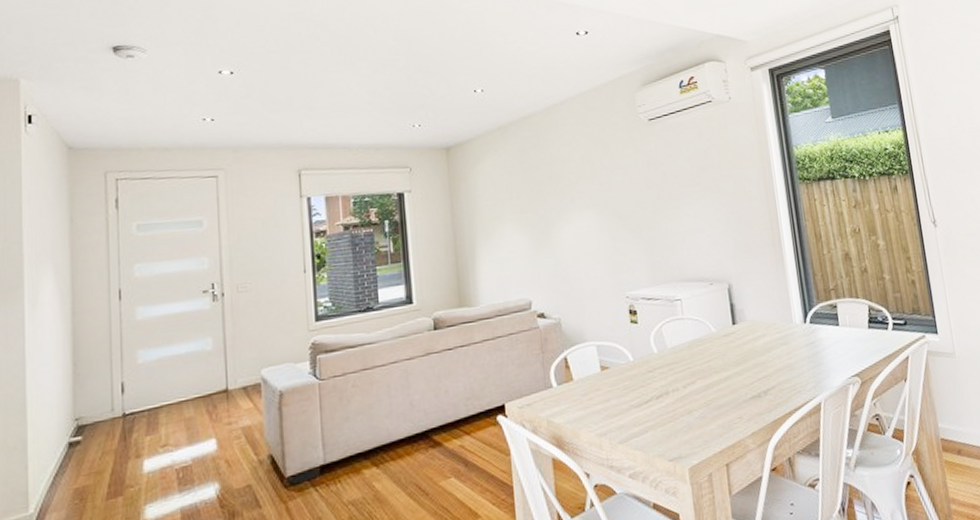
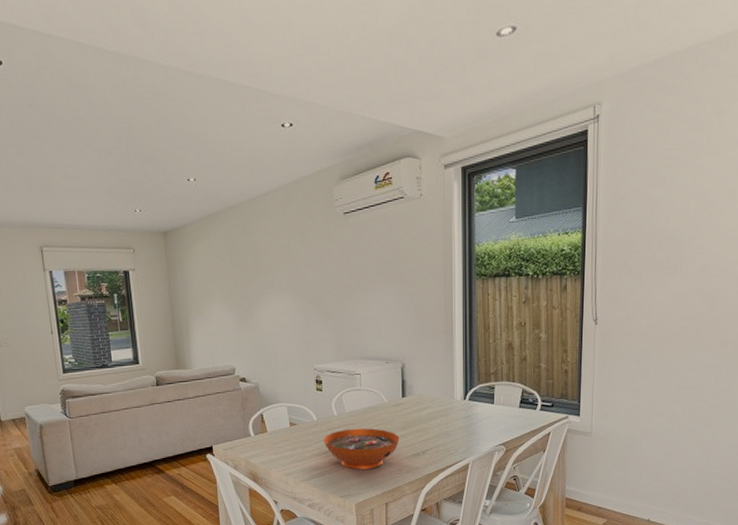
decorative bowl: none [643,366,735,422] -> present [324,428,400,470]

